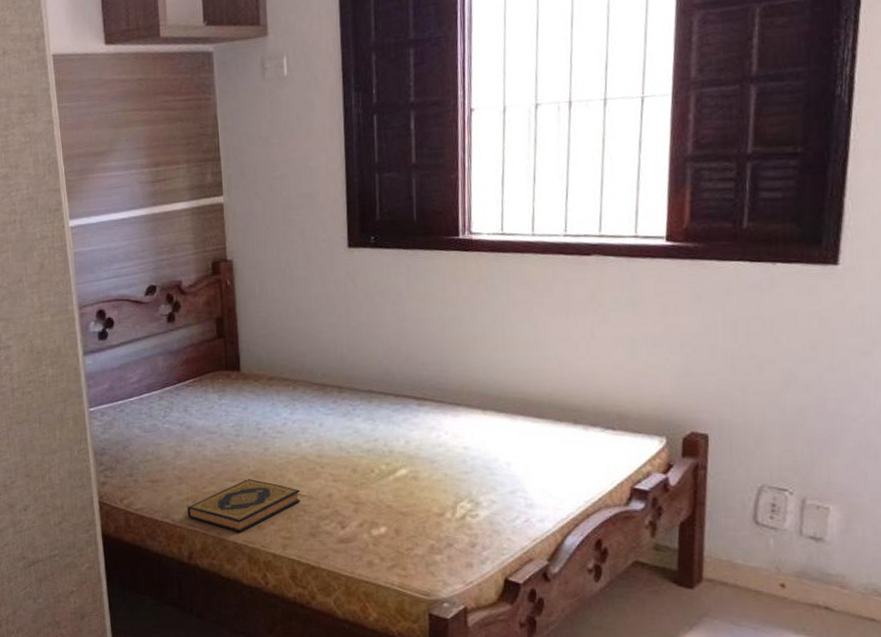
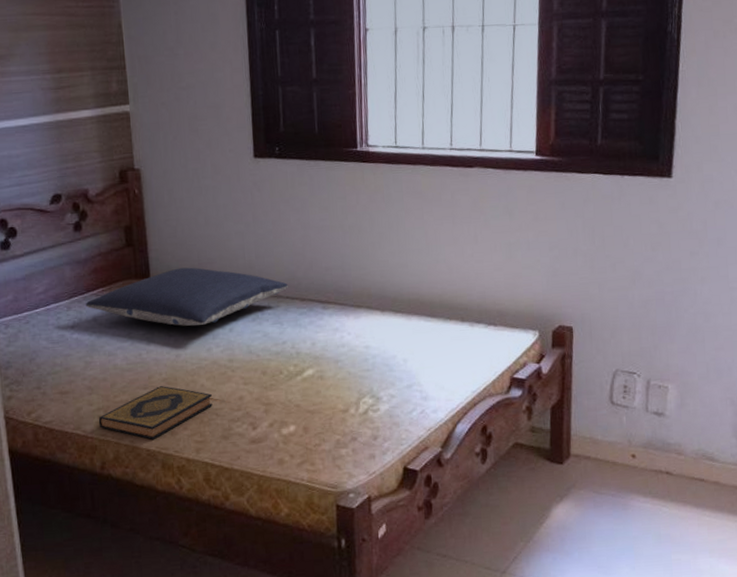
pillow: none [177,359,381,419] -> present [85,267,288,326]

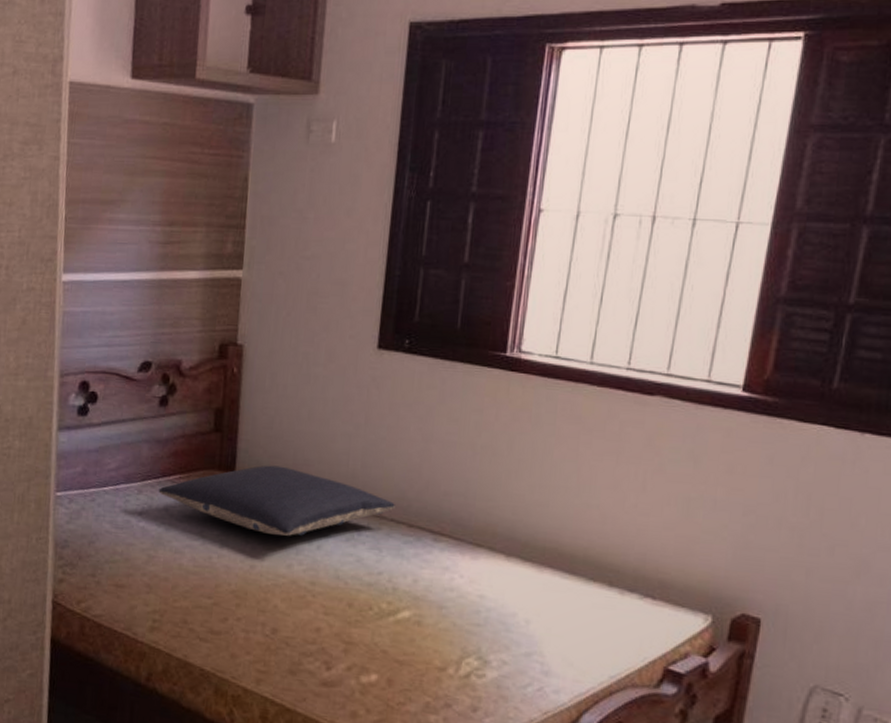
hardback book: present [98,386,212,439] -> none [152,598,284,658]

